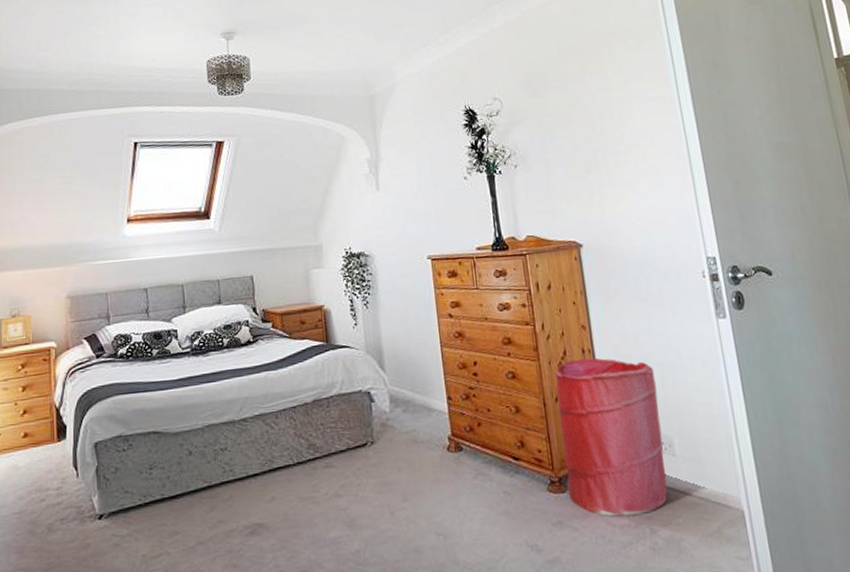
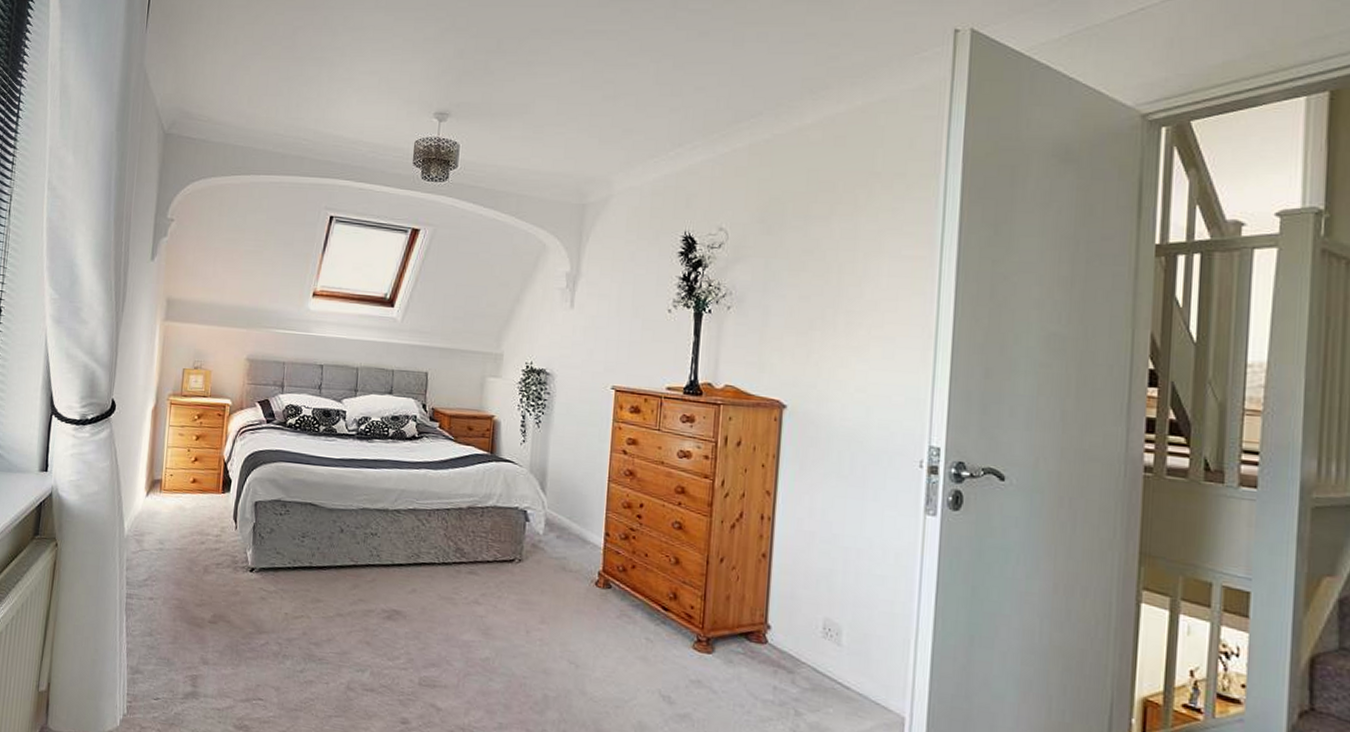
laundry hamper: present [554,357,668,517] -> none [714,524,837,695]

